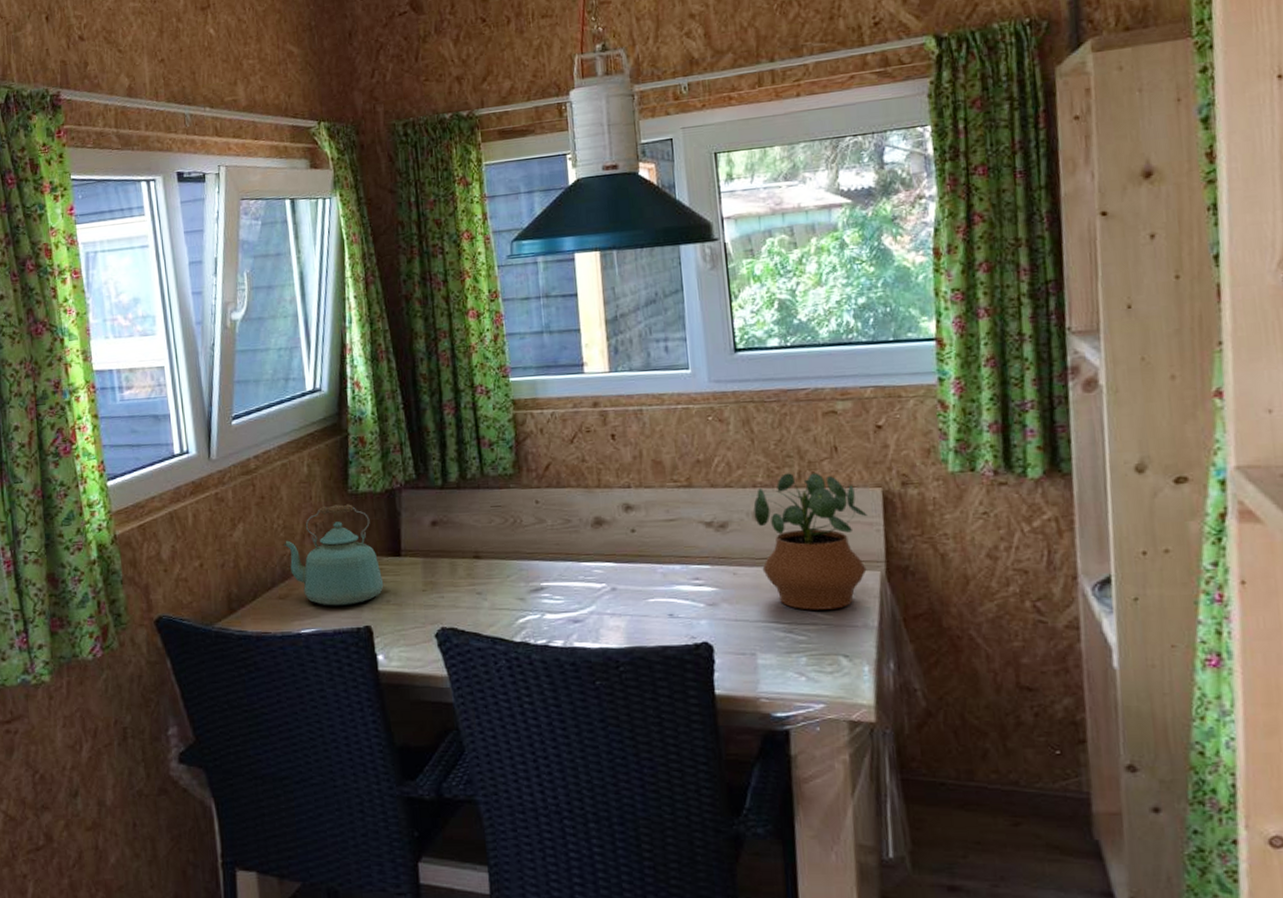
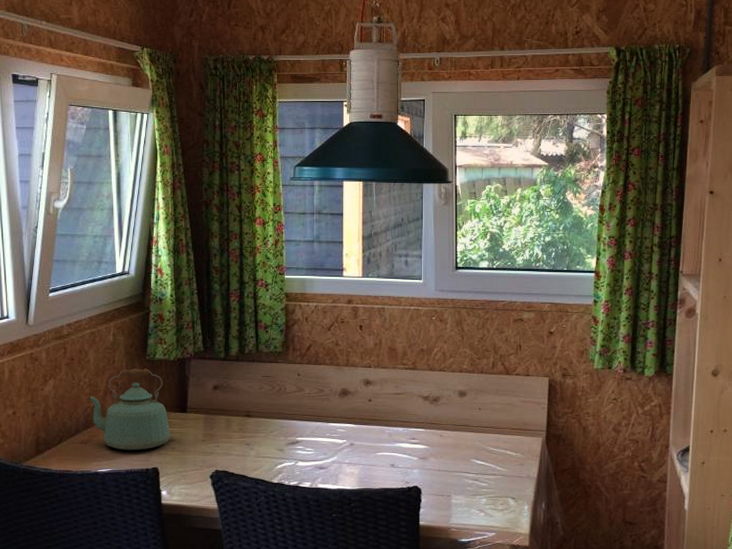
potted plant: present [753,473,868,610] -> none [459,363,537,465]

